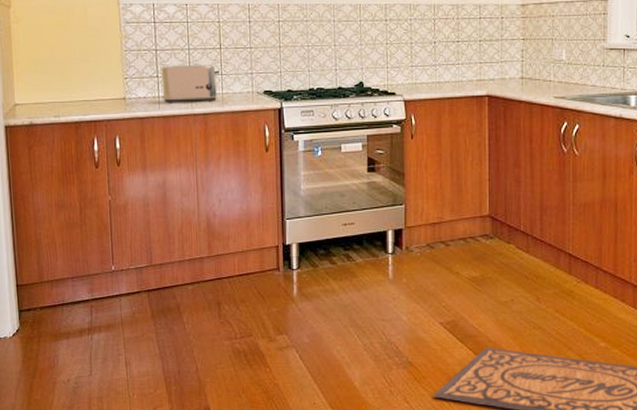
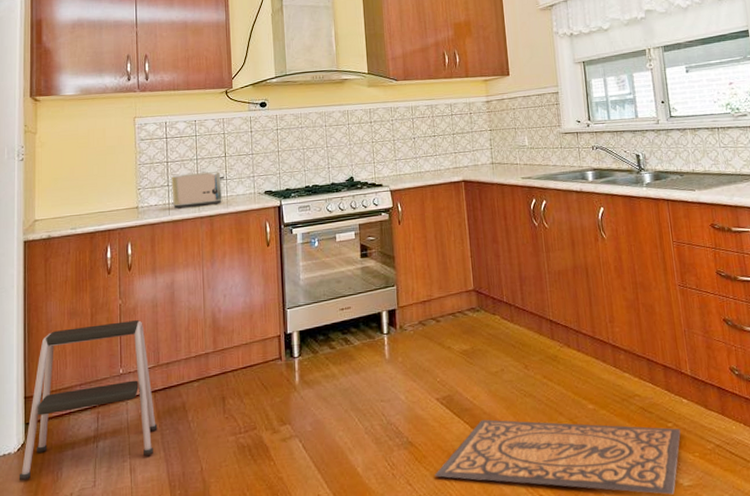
step stool: none [15,218,152,364] -> present [18,320,158,481]

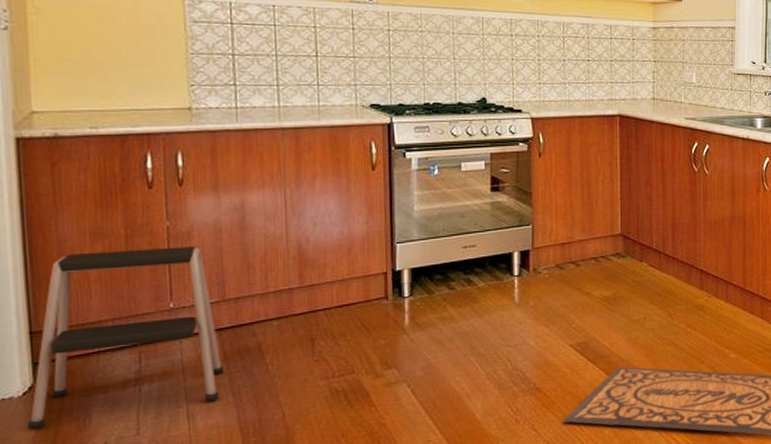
toaster: present [171,171,225,210] -> none [239,72,316,117]

